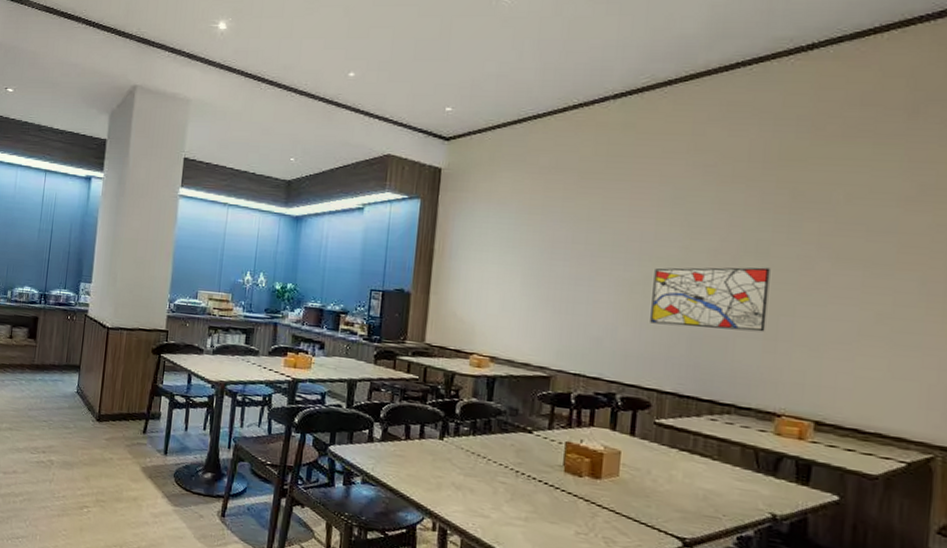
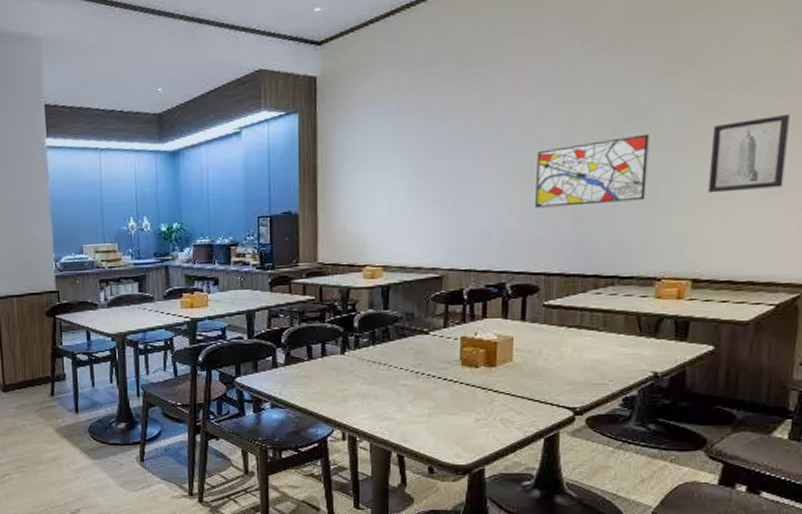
wall art: none [831,268,918,342] -> present [707,113,790,193]

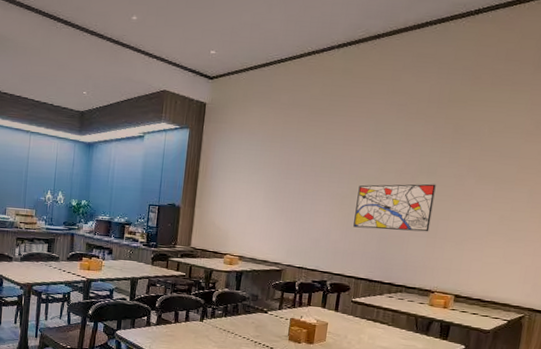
wall art: present [707,113,790,193] -> none [471,184,529,236]

